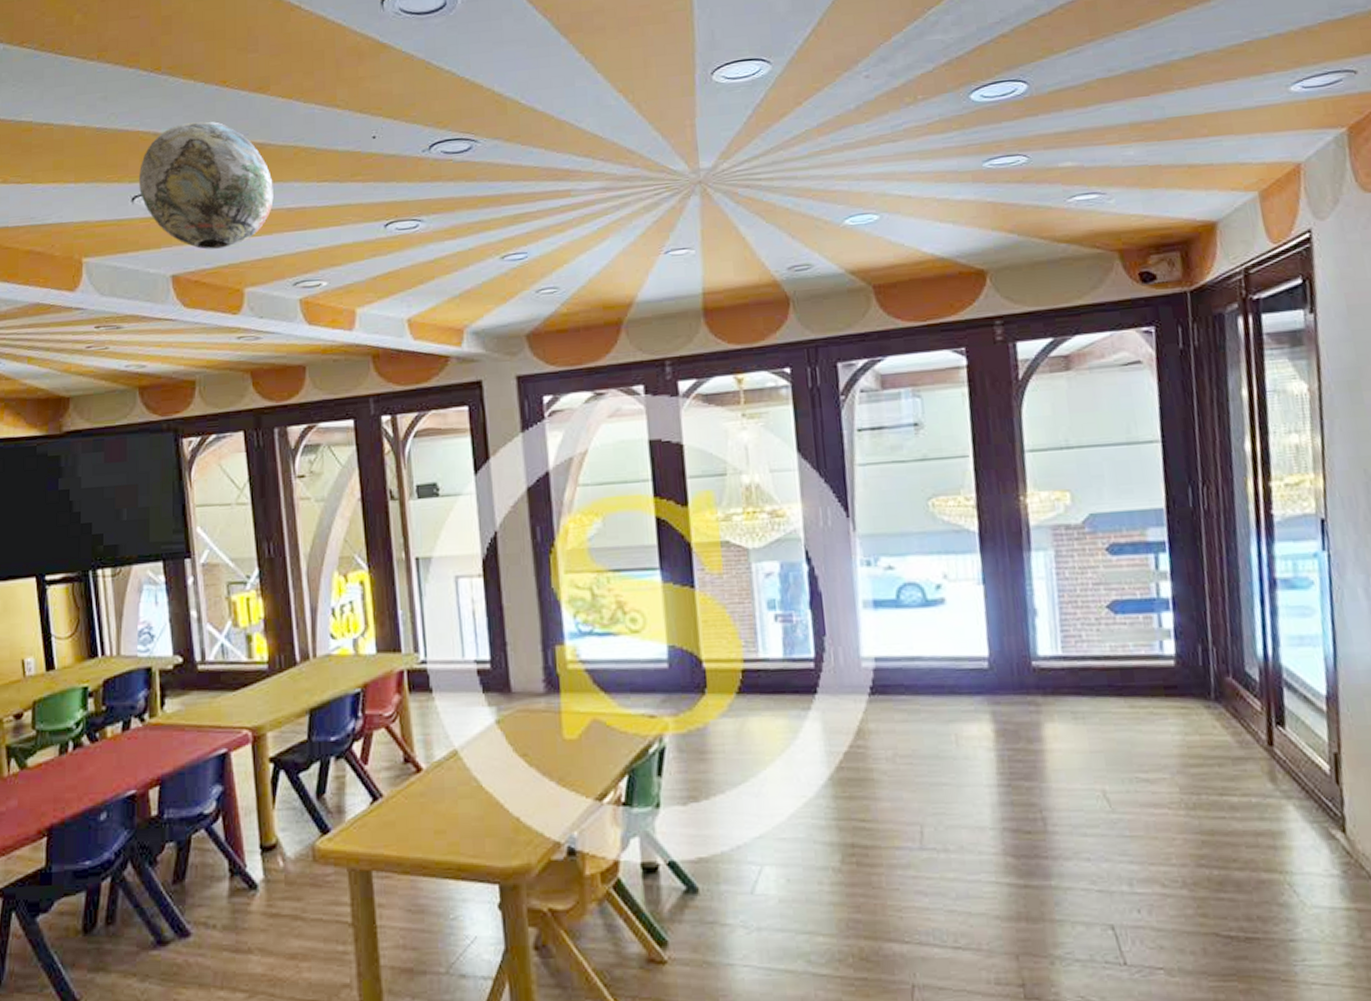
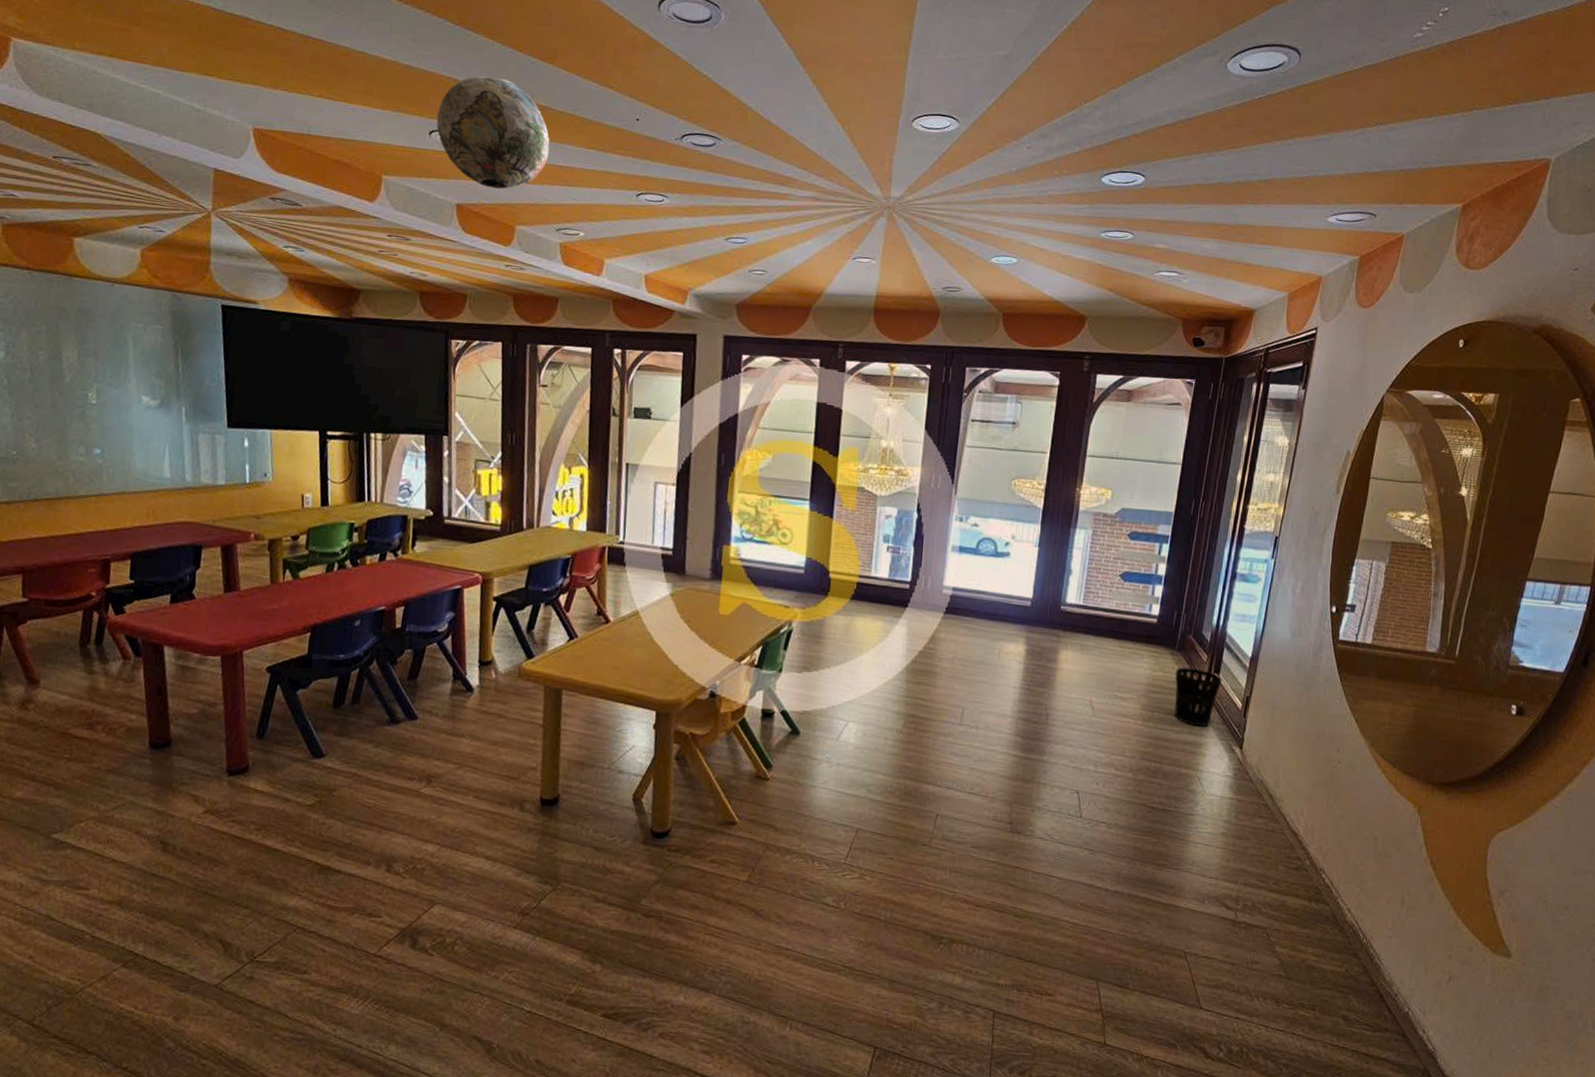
wastebasket: none [1218,722,1292,808] -> present [1174,667,1222,727]

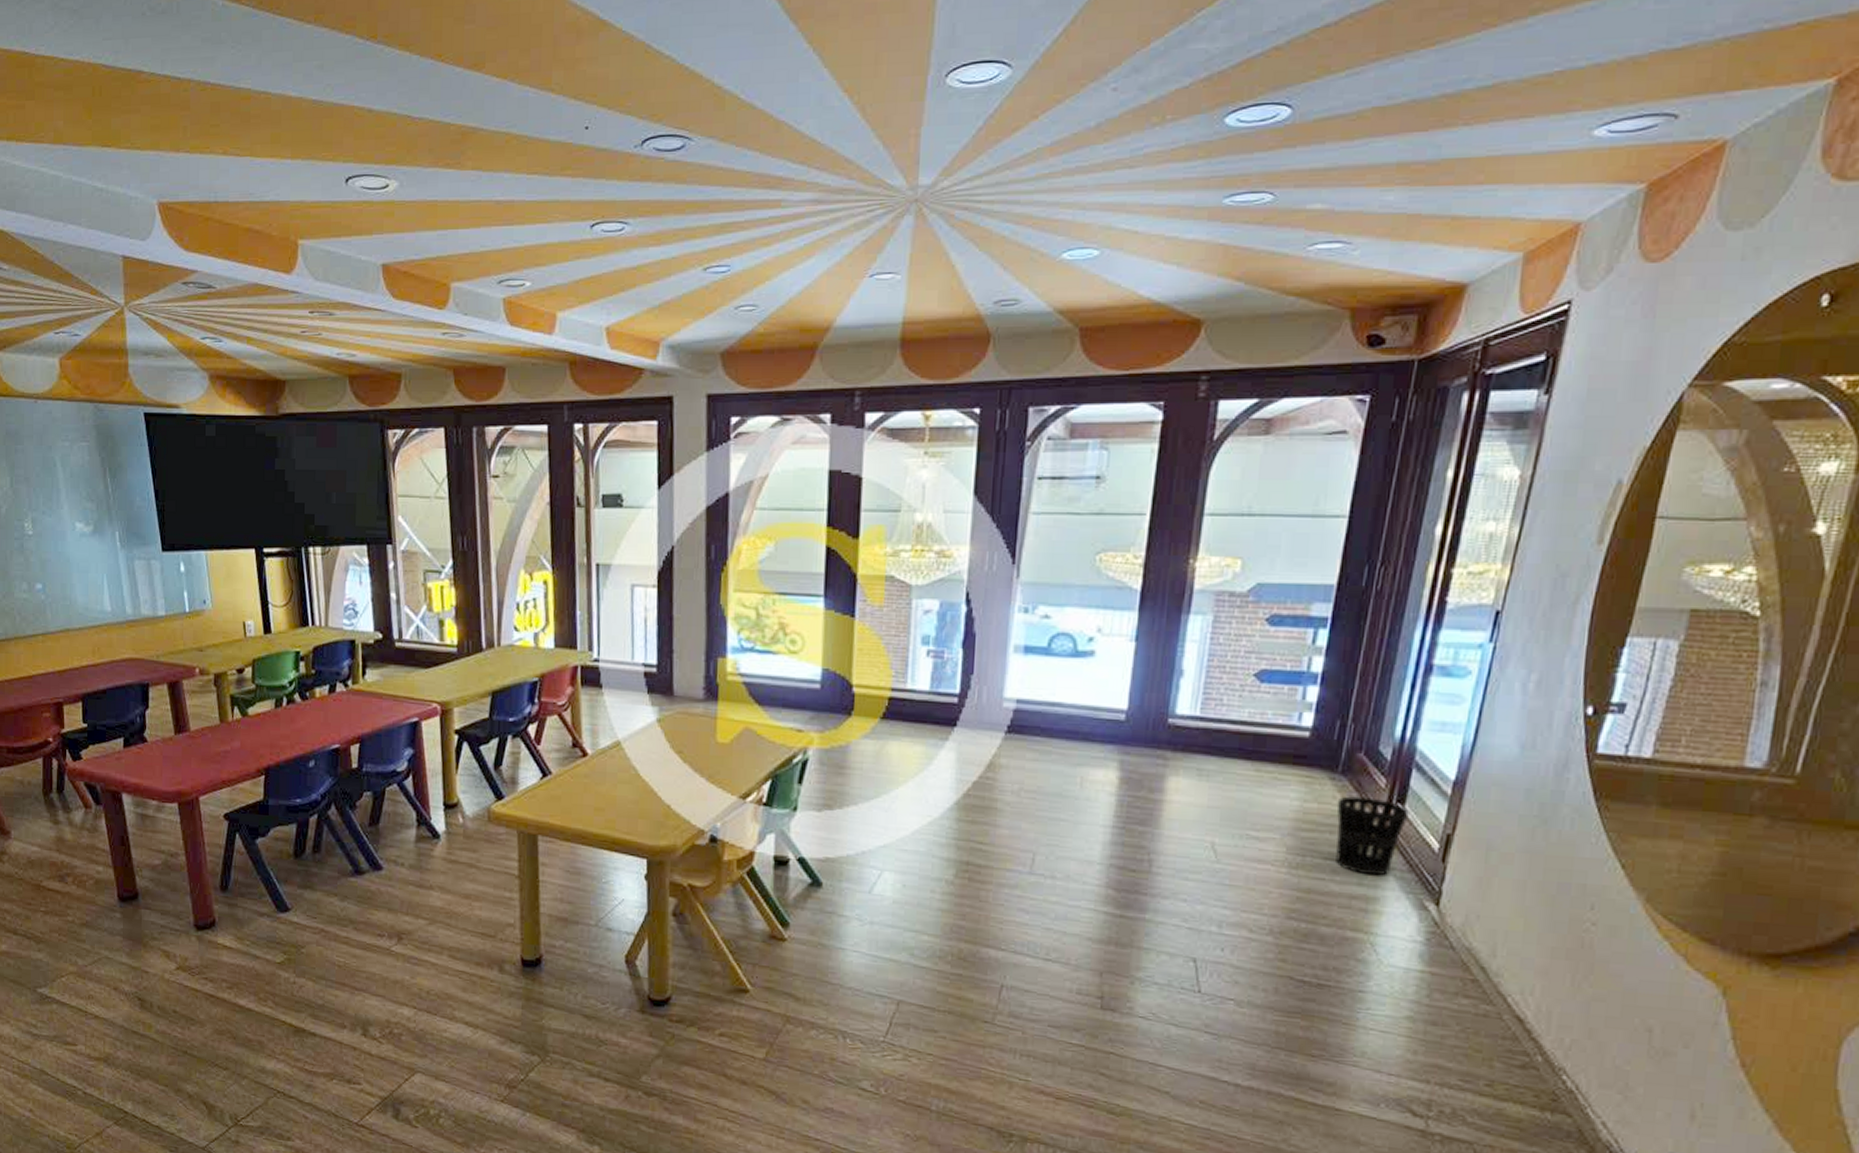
paper lantern: present [436,76,550,189] -> none [352,99,484,239]

